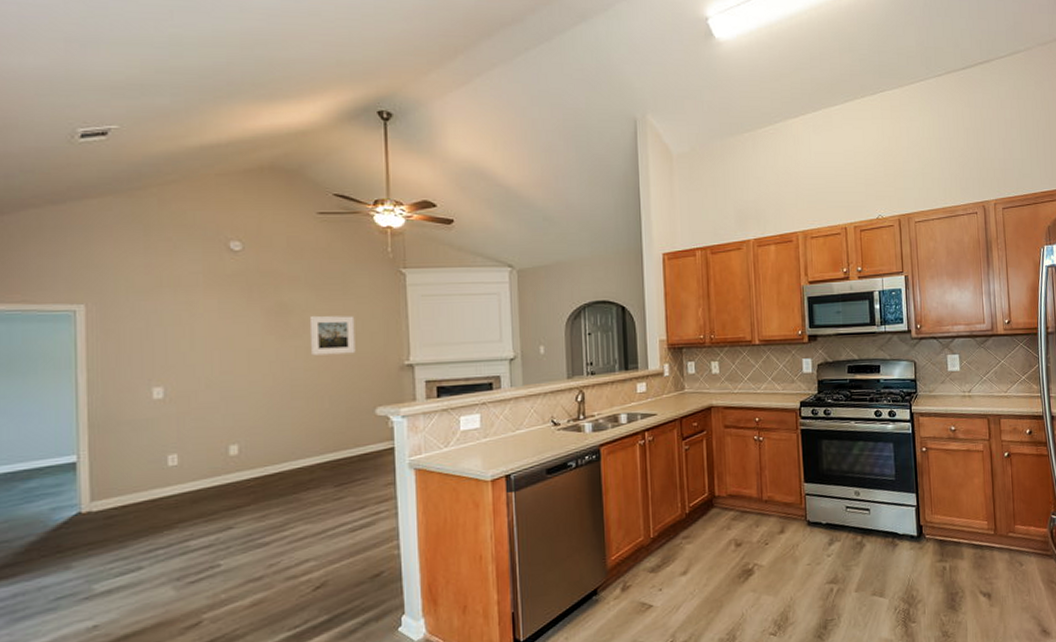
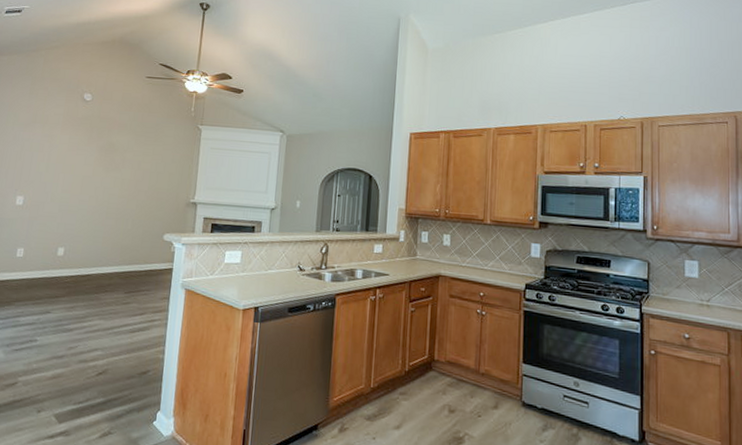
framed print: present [309,315,356,356] -> none [124,155,160,189]

